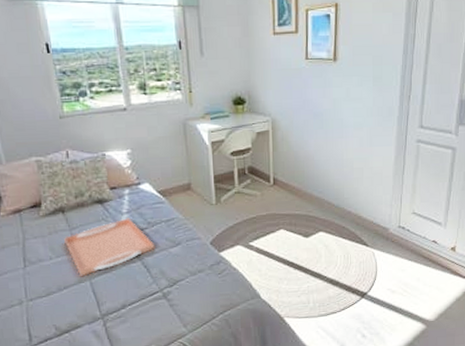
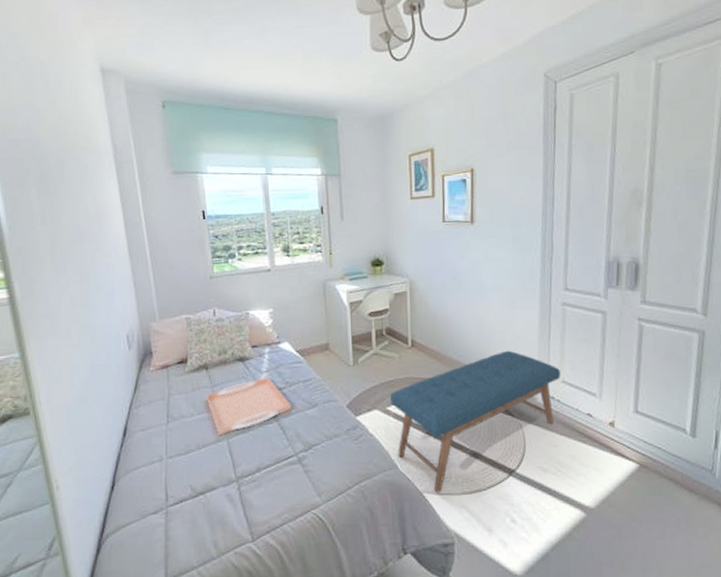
bench: none [253,185,412,317] -> present [390,350,561,493]

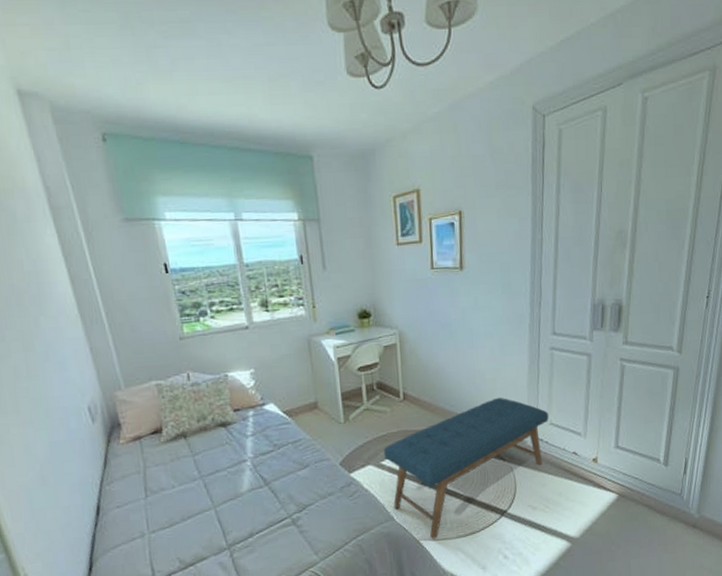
serving tray: present [206,377,292,436] -> none [187,440,283,506]

